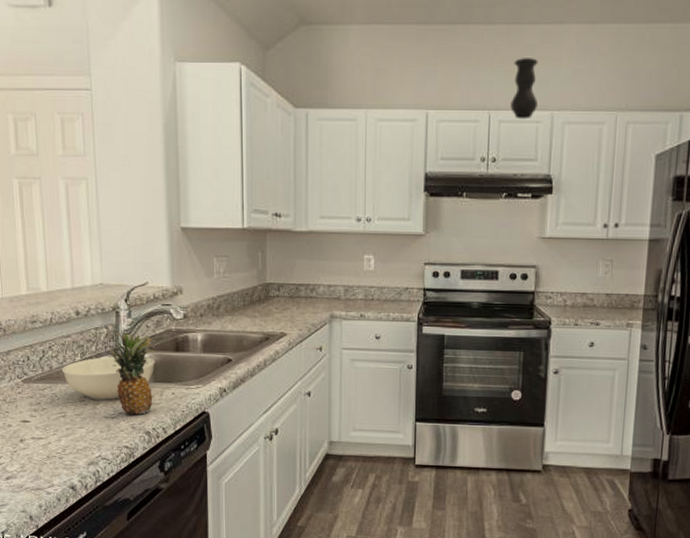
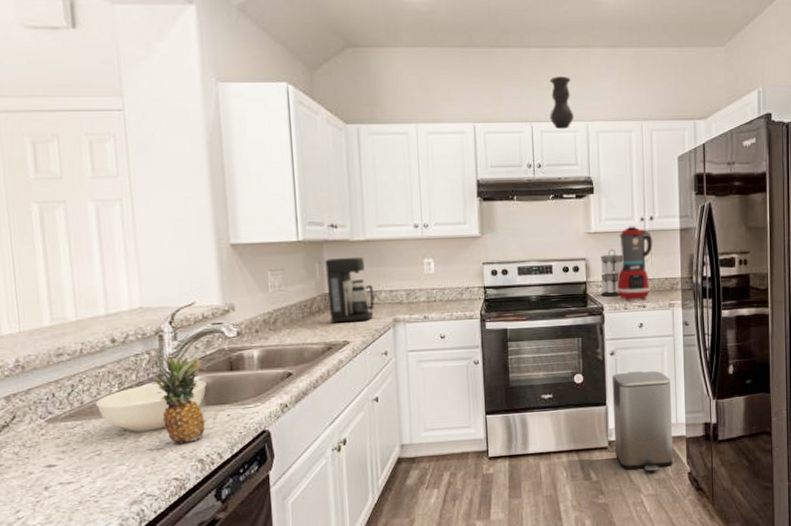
coffee maker: none [267,247,313,315] -> present [325,256,375,323]
pedal bin: none [548,394,620,503] -> present [612,371,673,471]
spice rack: none [550,257,578,311] -> present [600,249,623,297]
blender: none [568,233,616,317] -> present [616,226,653,301]

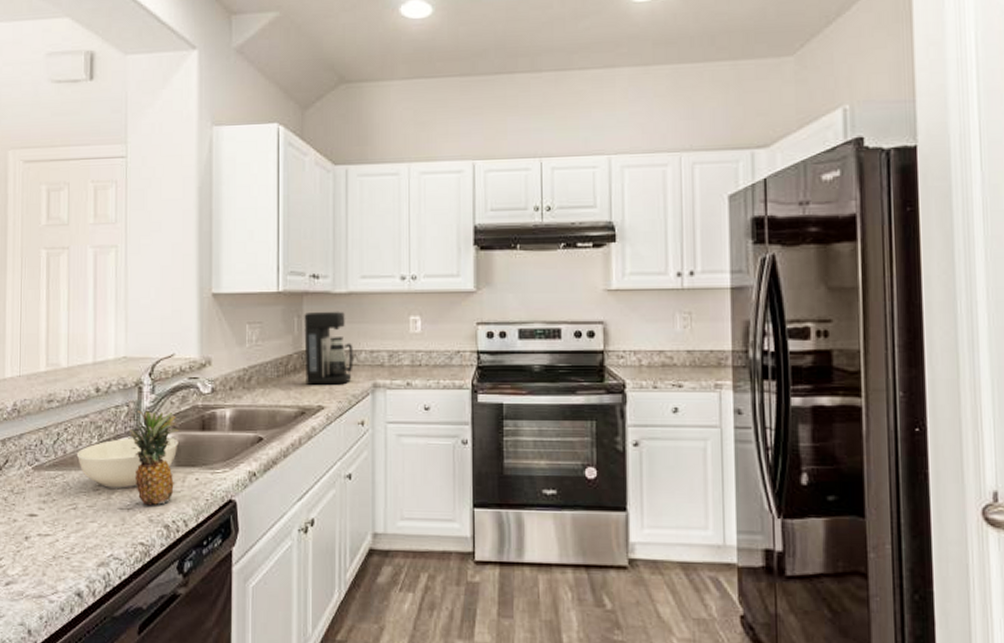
vase: present [549,76,575,130] -> none [563,103,594,166]
spice rack: present [600,249,623,297] -> none [622,310,652,372]
pedal bin: present [612,371,673,471] -> none [634,470,718,607]
blender: present [616,226,653,301] -> none [643,282,693,378]

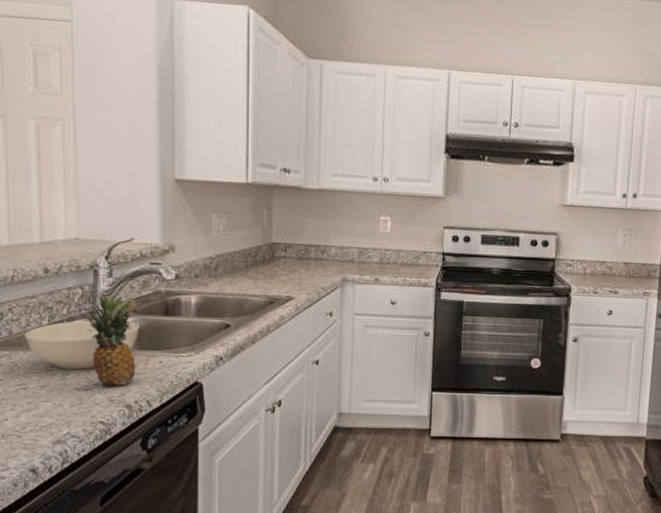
coffee maker: present [304,311,353,385] -> none [274,205,324,278]

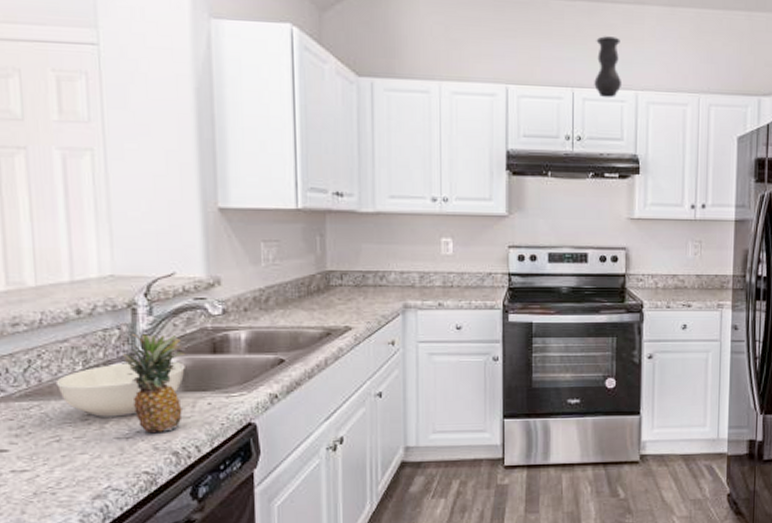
vase: none [533,25,561,87] -> present [594,36,623,98]

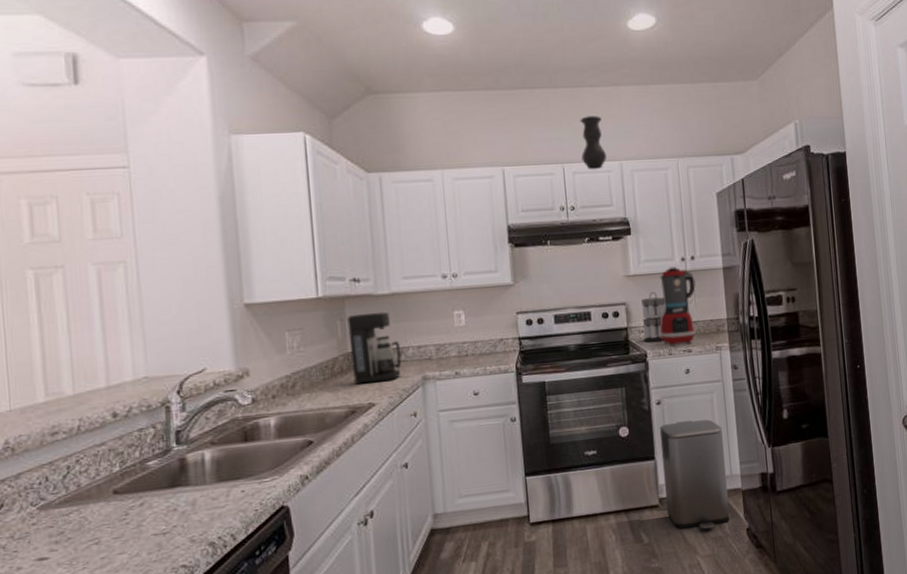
bowl: present [55,361,185,417] -> none [94,453,218,516]
fruit: present [123,334,186,434] -> none [158,427,219,527]
coffee maker: none [327,230,383,306] -> present [347,311,402,385]
spice rack: none [641,238,668,293] -> present [641,291,665,343]
pedal bin: none [646,378,715,491] -> present [659,419,730,529]
blender: none [659,213,703,299] -> present [659,266,696,346]

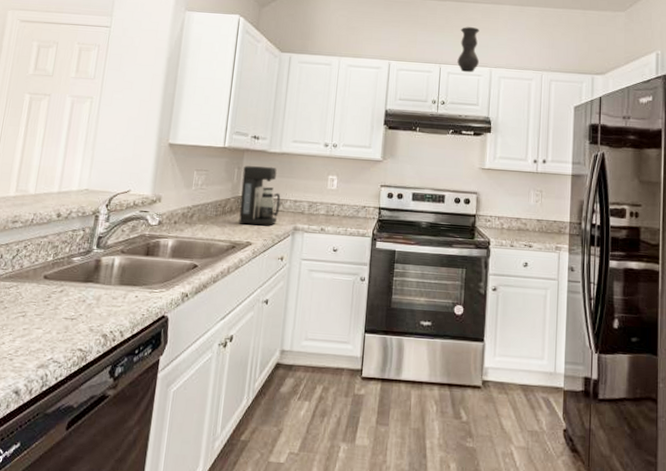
spice rack: present [641,291,665,343] -> none [489,186,513,234]
blender: present [659,266,696,346] -> none [504,166,544,240]
pedal bin: present [659,419,730,529] -> none [488,310,553,421]

